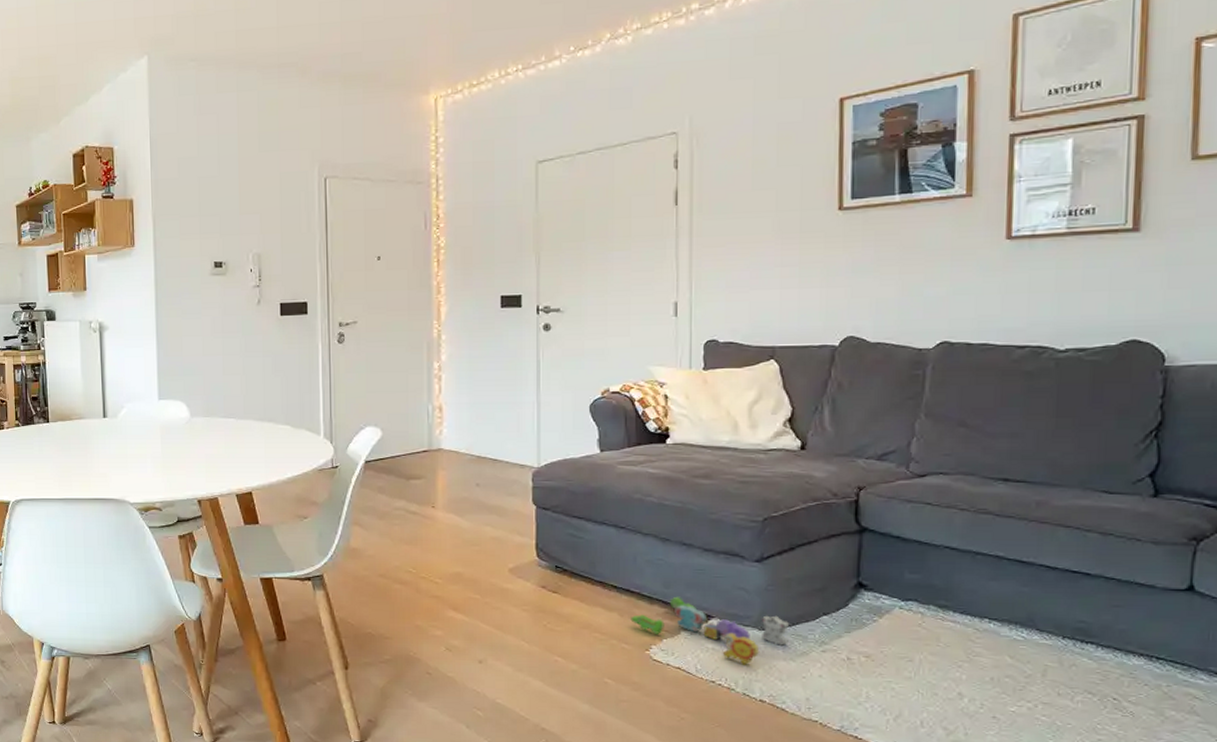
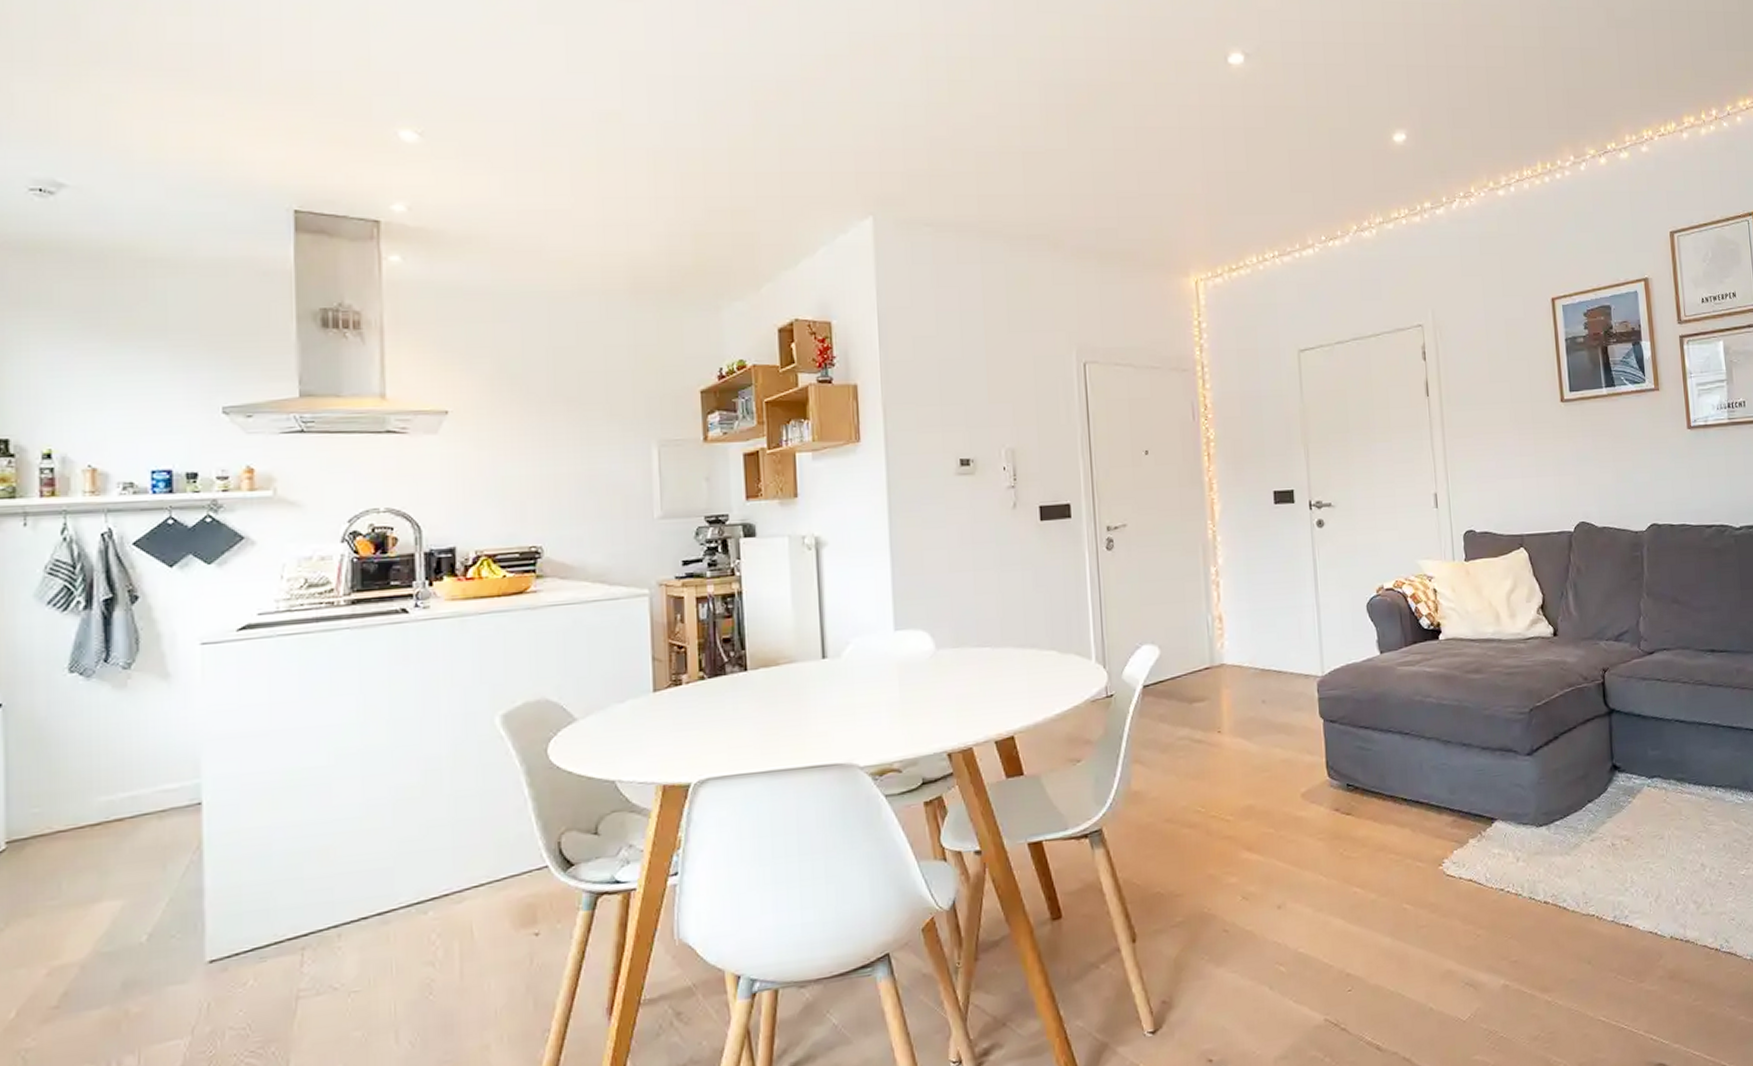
stacking toy: present [630,596,789,665] -> none [1422,801,1562,867]

